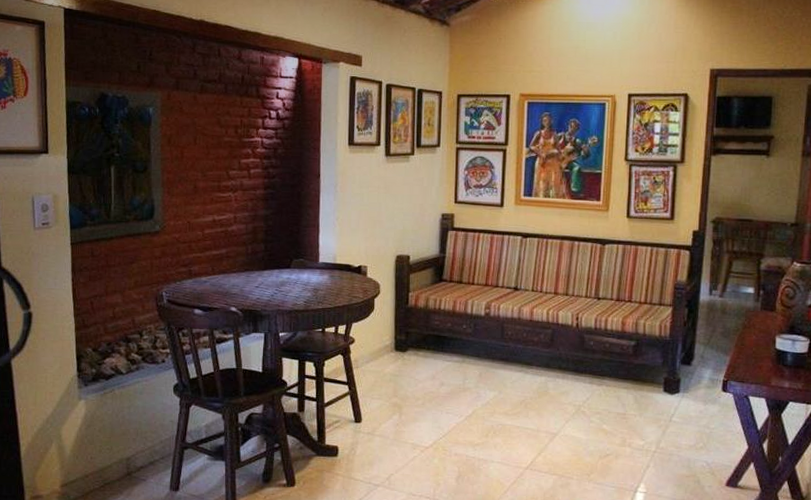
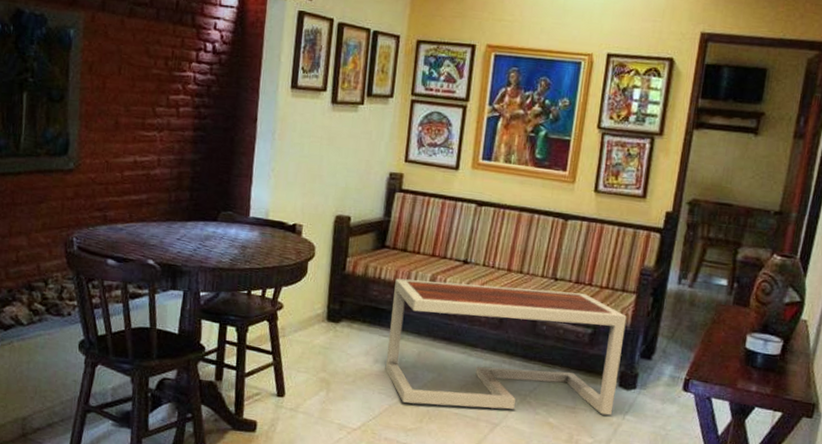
coffee table: none [451,308,666,421] -> present [386,278,627,416]

